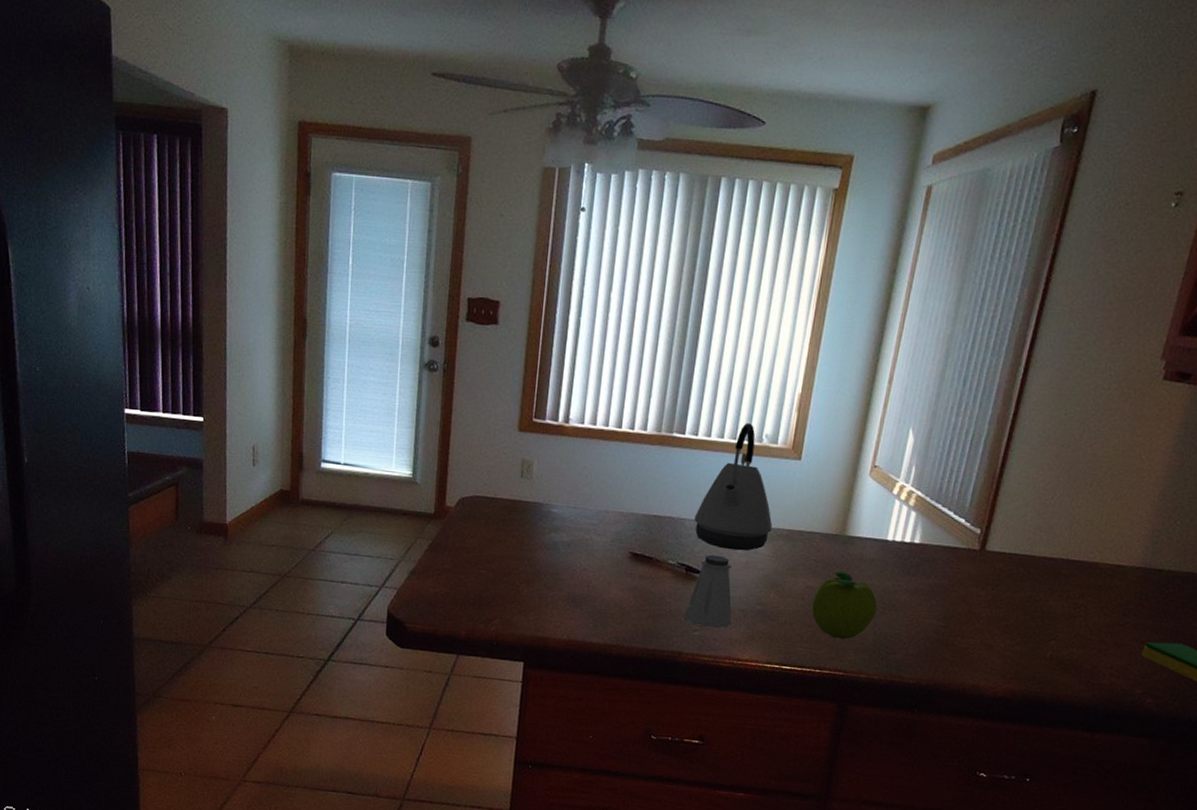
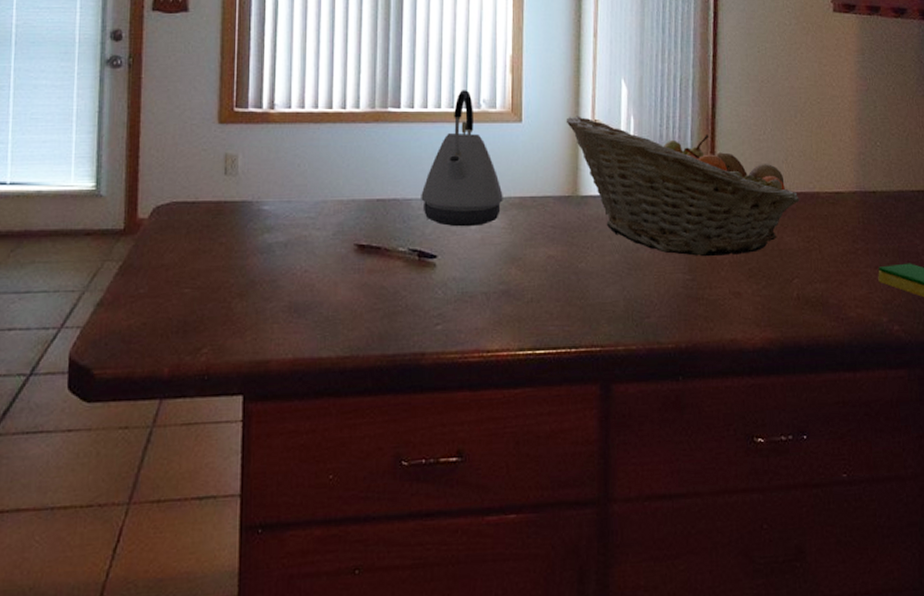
saltshaker: present [684,554,732,629] -> none [423,234,475,319]
fruit: present [812,571,877,640] -> none [557,235,622,310]
fruit basket: none [845,460,1076,611] -> present [566,116,800,257]

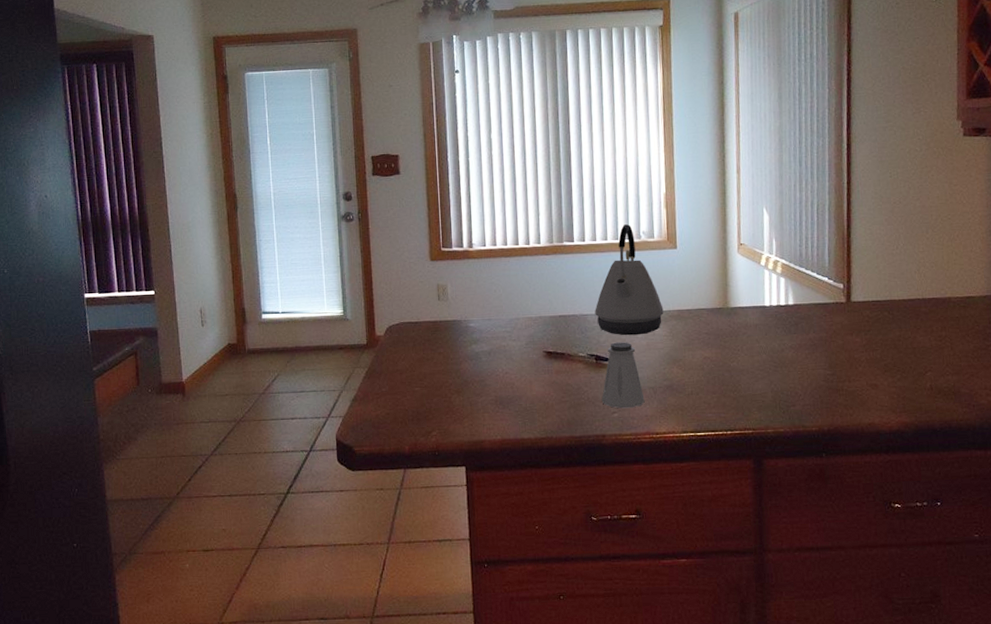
saltshaker: none [423,234,475,319] -> present [601,342,645,409]
fruit basket: present [566,116,800,257] -> none [715,241,932,356]

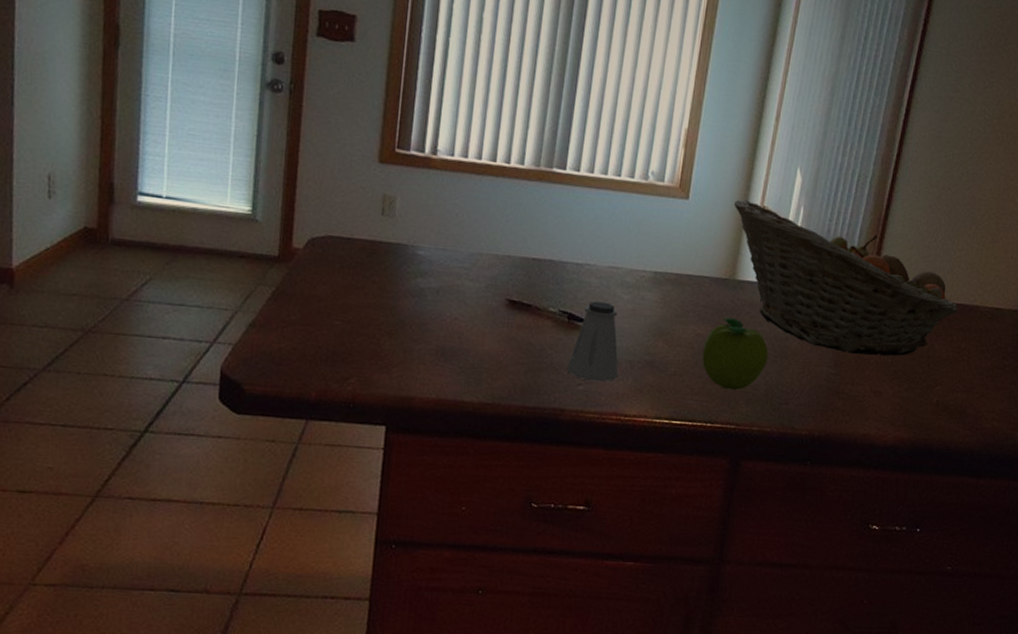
kettle: present [595,224,664,336] -> none [577,159,660,297]
fruit: none [712,340,770,401] -> present [702,318,769,391]
fruit basket: none [715,241,932,356] -> present [733,200,958,357]

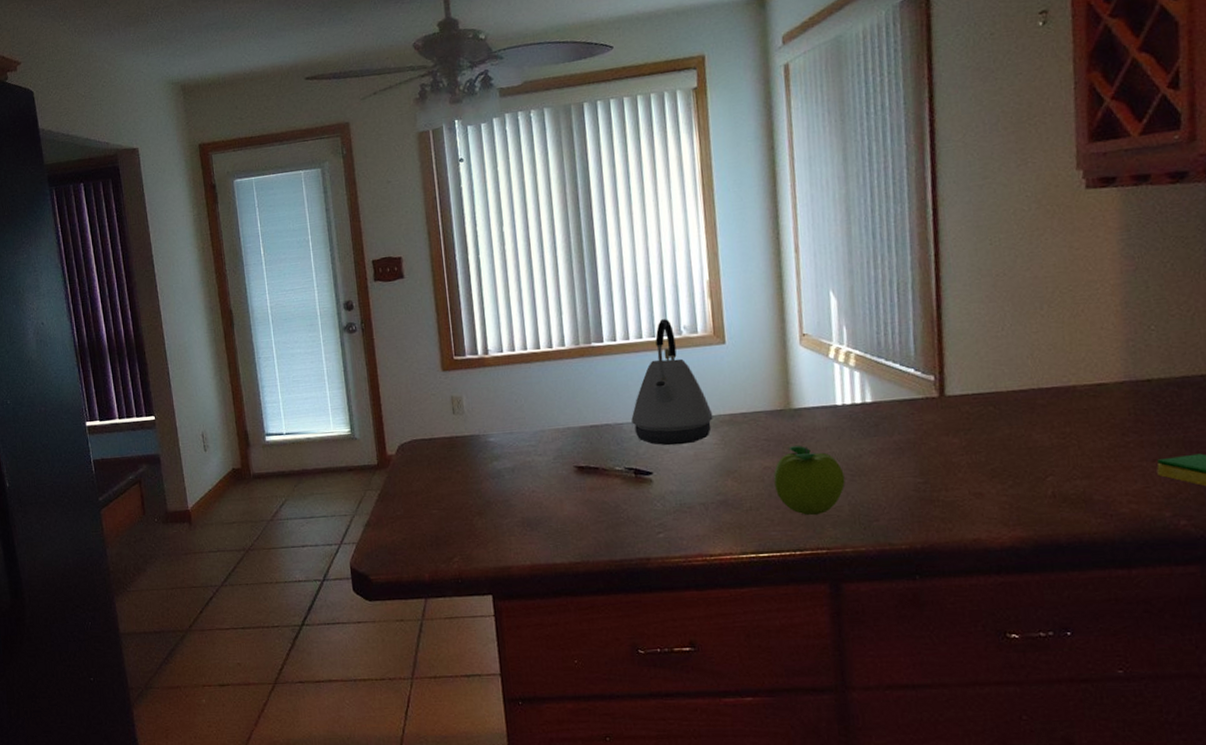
saltshaker: present [567,301,619,382] -> none [643,452,695,528]
kettle: none [577,159,660,297] -> present [631,319,713,446]
fruit basket: present [733,200,958,357] -> none [771,332,1051,460]

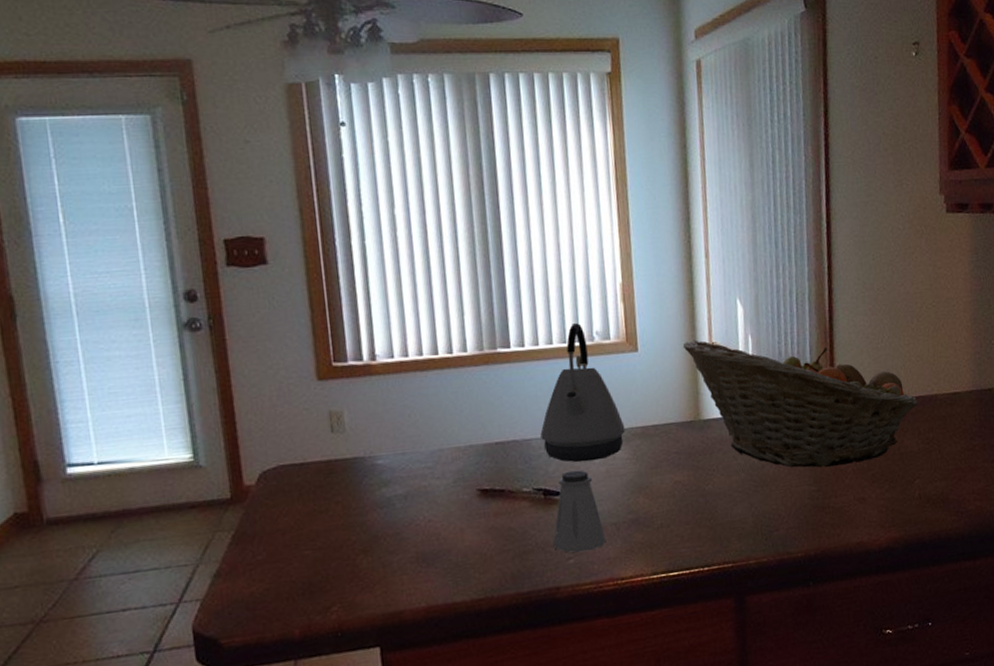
saltshaker: none [643,452,695,528] -> present [553,470,606,553]
fruit basket: none [771,332,1051,460] -> present [682,340,918,468]
fruit: present [774,446,845,516] -> none [684,458,749,529]

